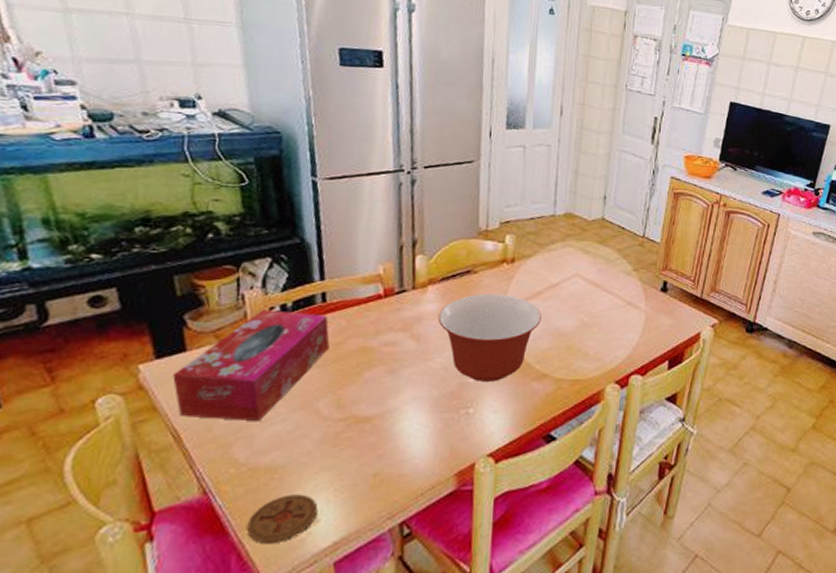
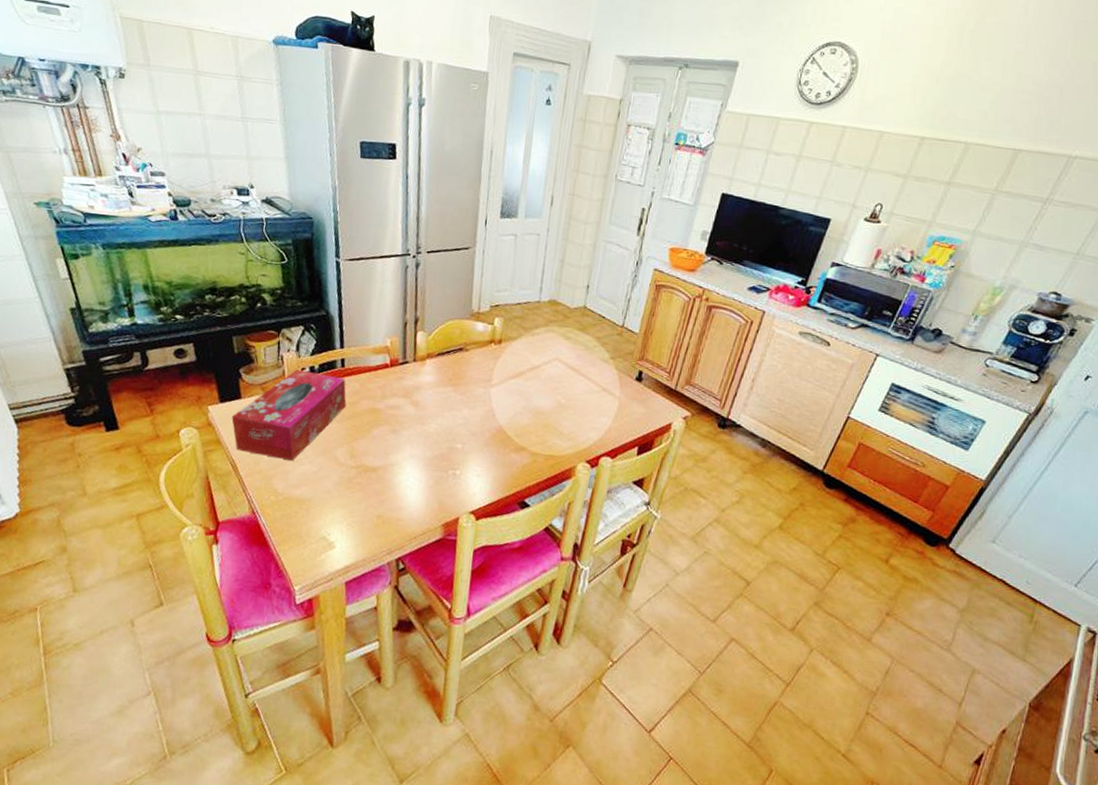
coaster: present [246,494,318,544] -> none [282,522,335,560]
mixing bowl: present [438,293,541,383] -> none [433,370,523,450]

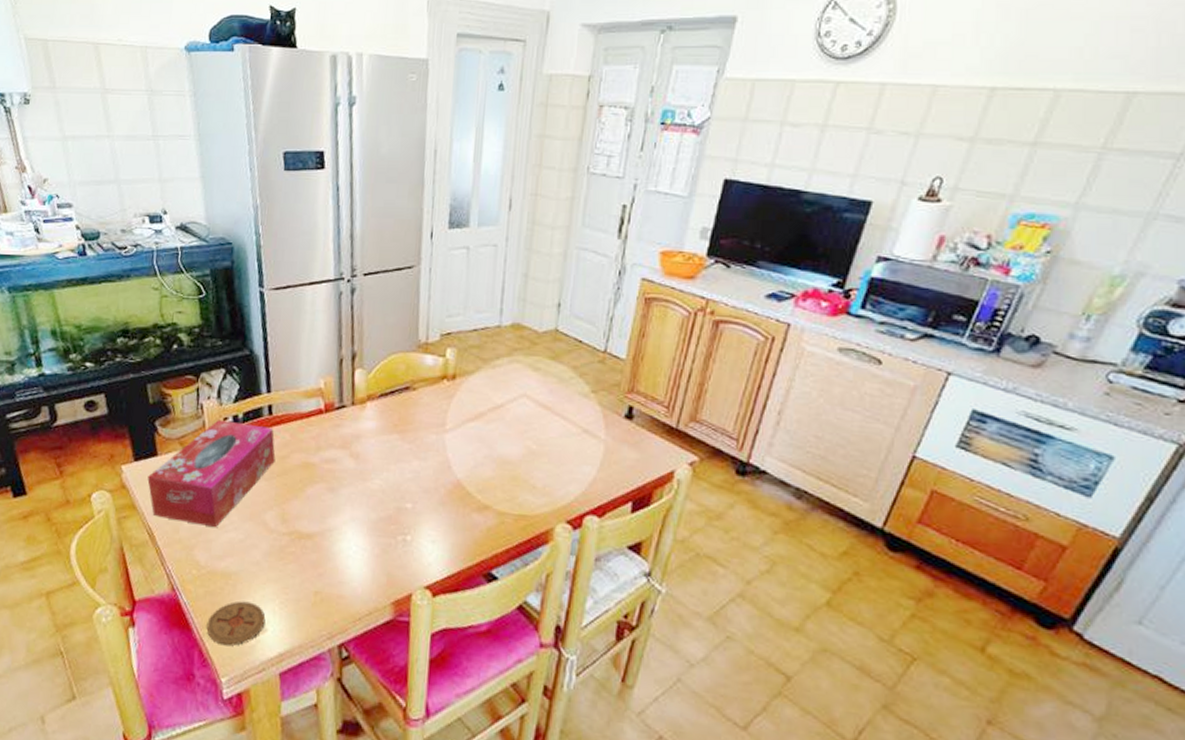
coaster: none [282,522,335,560] -> present [206,601,266,646]

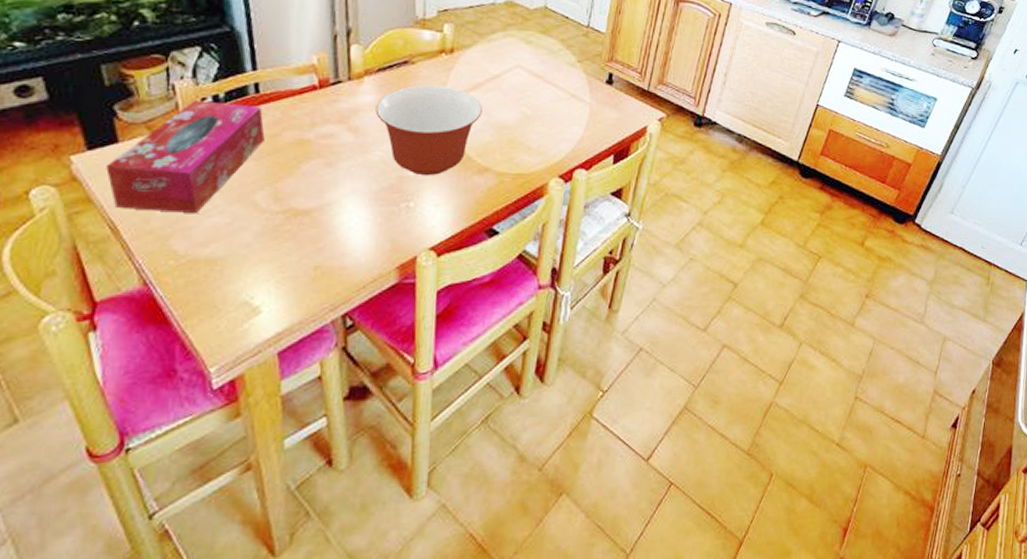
coaster: present [206,601,266,646] -> none [189,286,260,335]
mixing bowl: none [376,412,484,510] -> present [375,85,482,176]

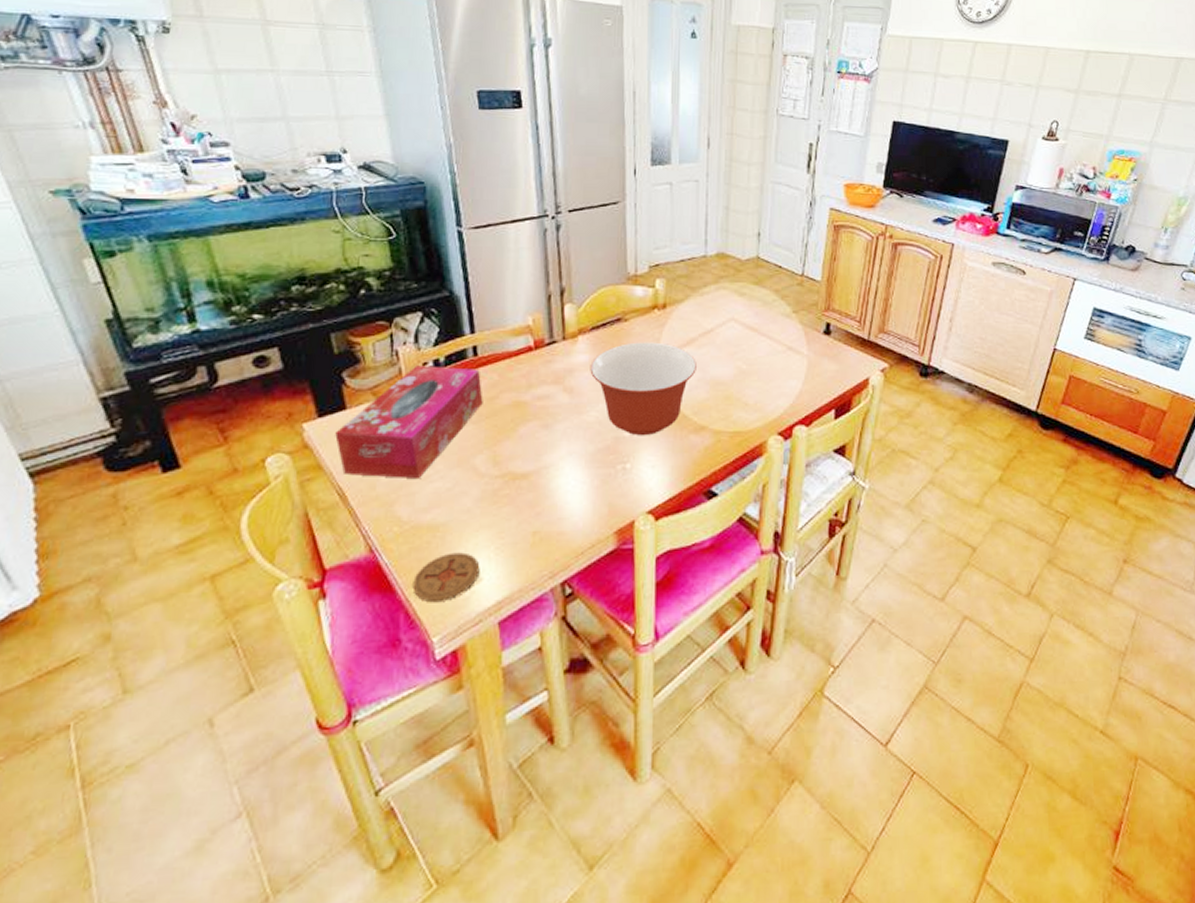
coaster: none [189,286,260,335] -> present [412,552,480,603]

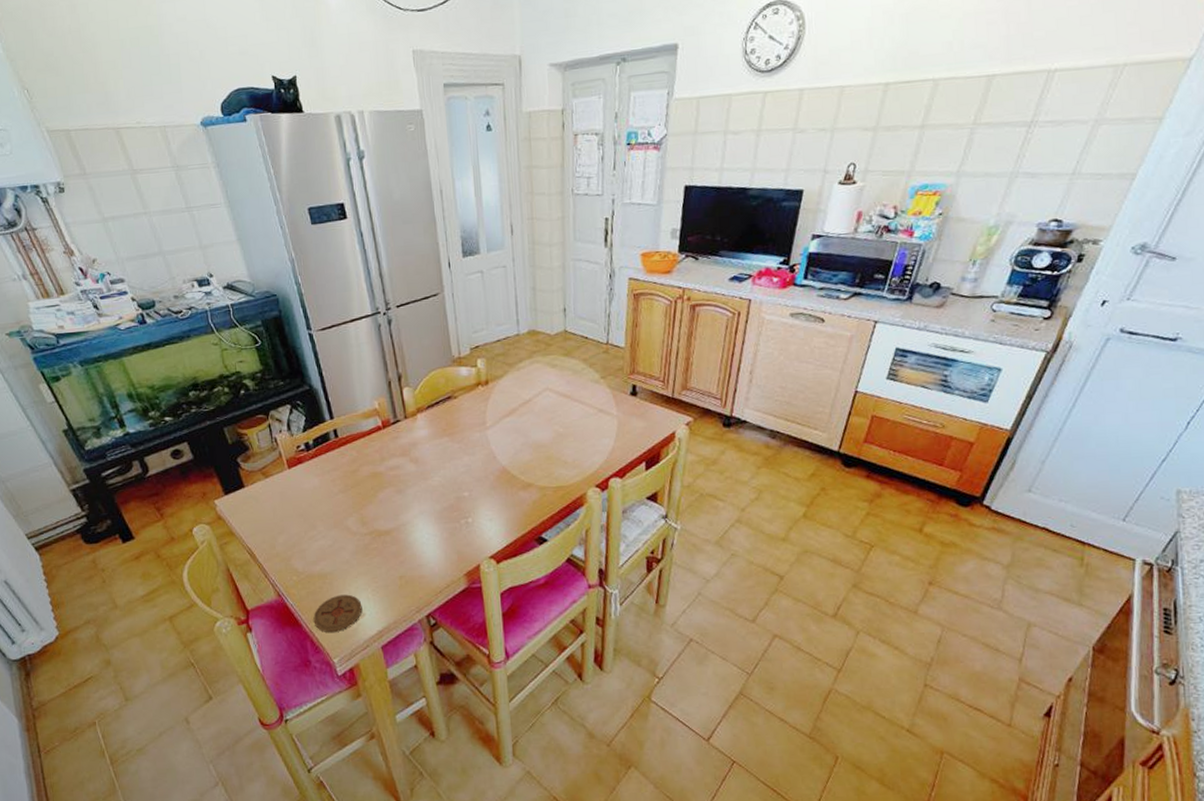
tissue box: present [335,365,483,478] -> none [239,448,348,539]
mixing bowl: present [590,342,697,436] -> none [429,414,520,495]

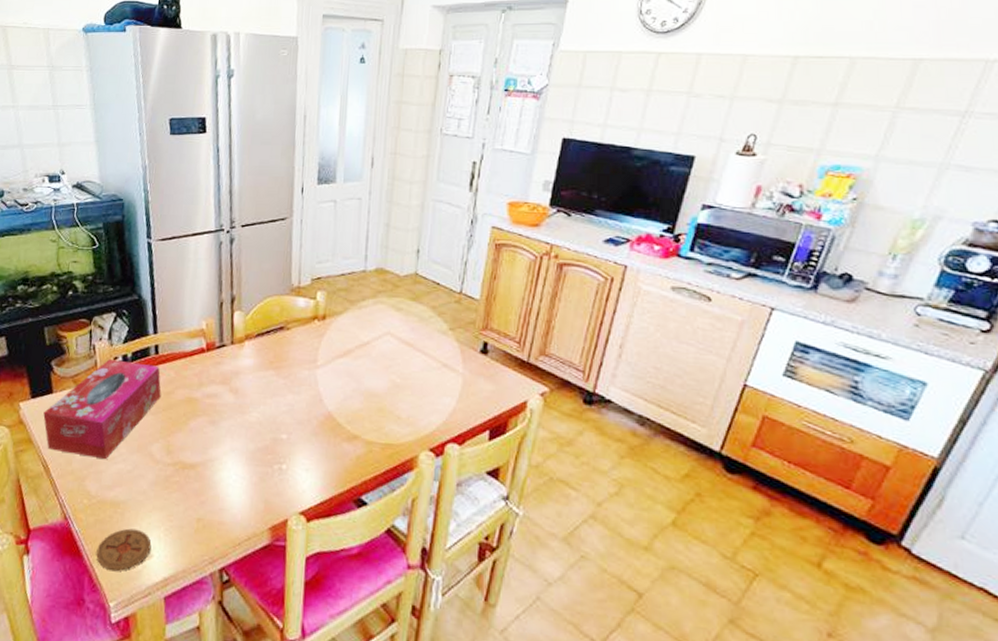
tissue box: none [239,448,348,539] -> present [43,359,161,459]

